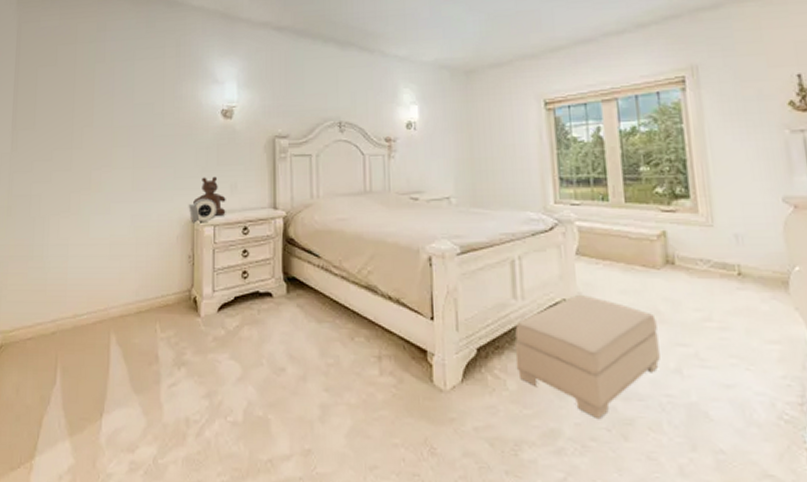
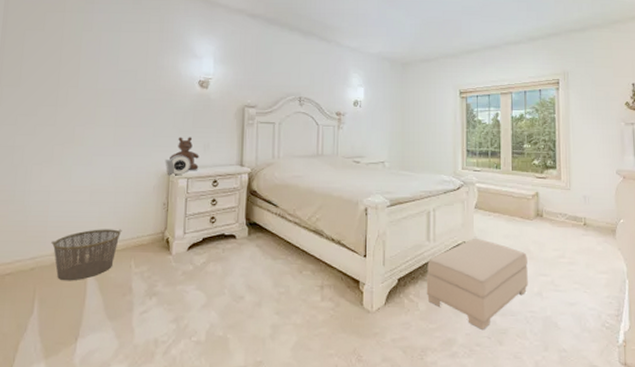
basket: none [71,287,145,347] -> present [51,229,122,281]

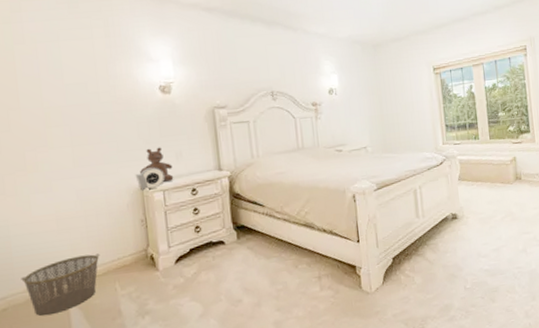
ottoman: present [426,239,528,329] -> none [419,208,513,292]

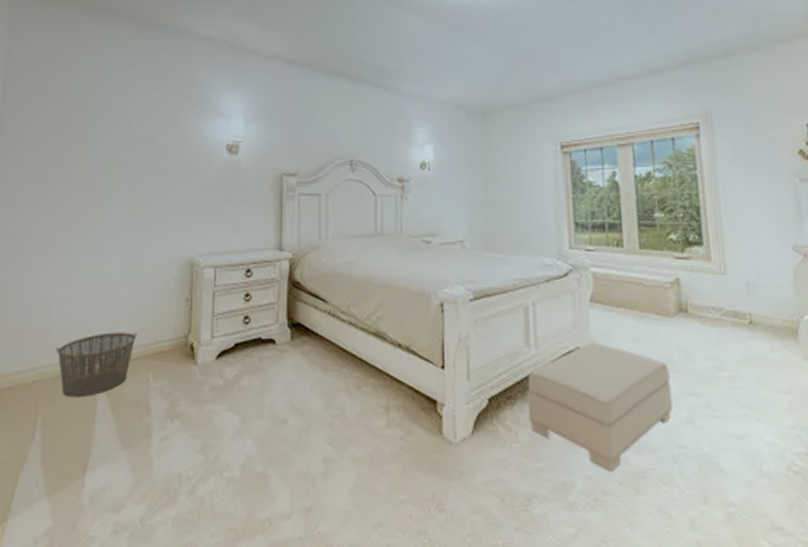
alarm clock: present [135,167,164,191] -> none [187,238,218,265]
teddy bear: present [140,147,174,182] -> none [193,215,229,257]
ottoman: none [419,208,513,292] -> present [527,343,673,471]

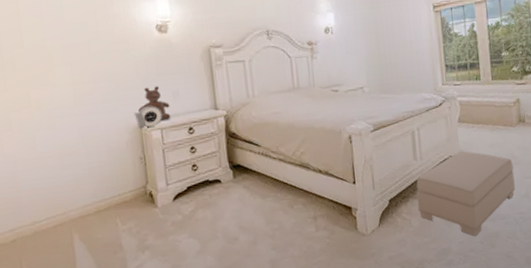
basket: present [55,332,138,398] -> none [28,189,102,248]
alarm clock: none [187,238,218,265] -> present [133,106,162,129]
teddy bear: none [193,215,229,257] -> present [138,86,171,120]

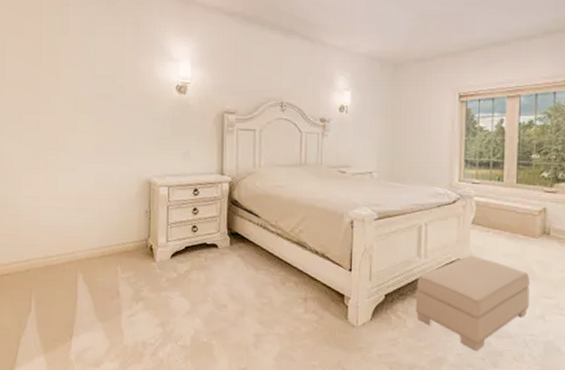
alarm clock: present [133,106,162,129] -> none [145,163,171,184]
teddy bear: present [138,86,171,120] -> none [150,144,179,178]

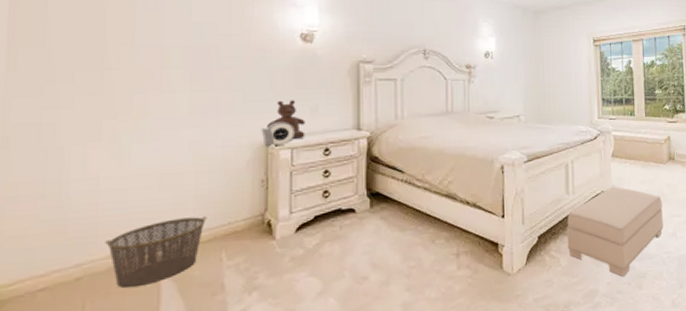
basket: none [43,234,108,283] -> present [105,216,207,288]
alarm clock: none [145,163,171,184] -> present [261,122,294,147]
teddy bear: none [150,144,179,178] -> present [267,100,305,139]

